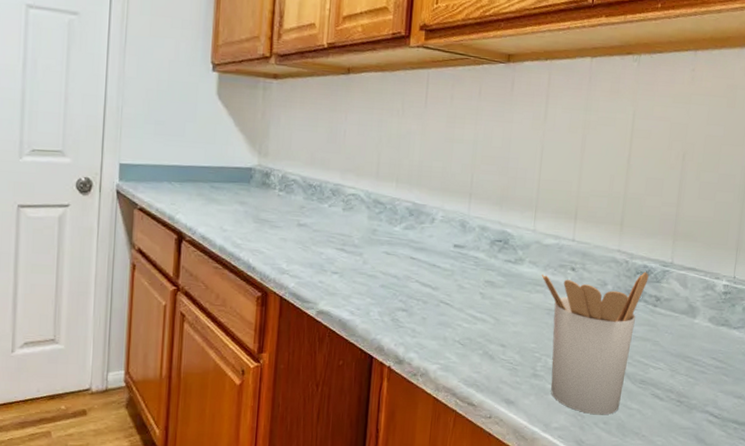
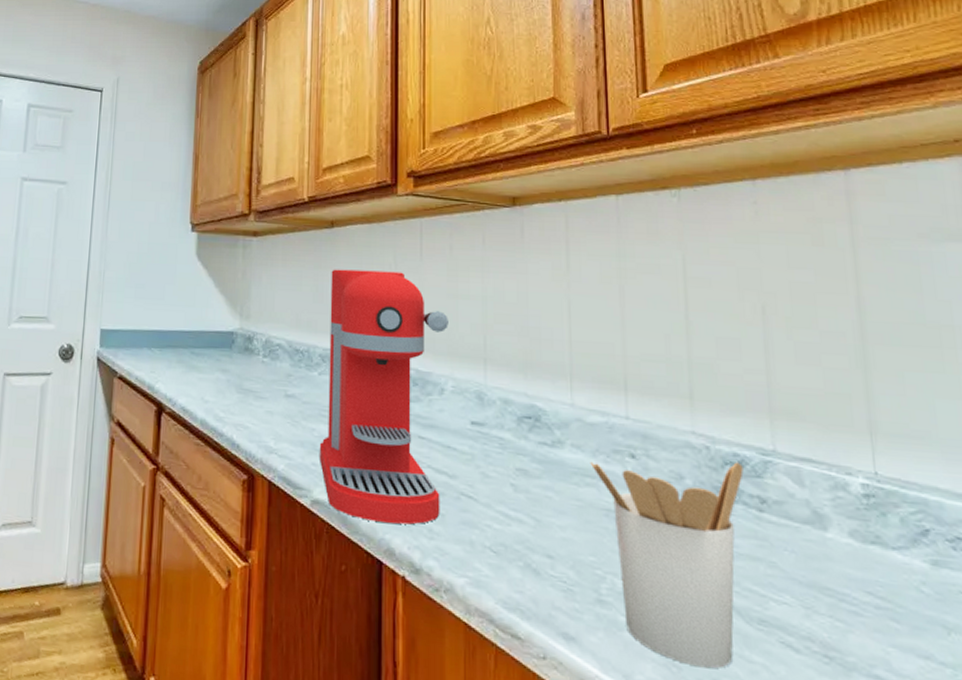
coffee maker: none [326,112,444,327] -> present [320,269,448,525]

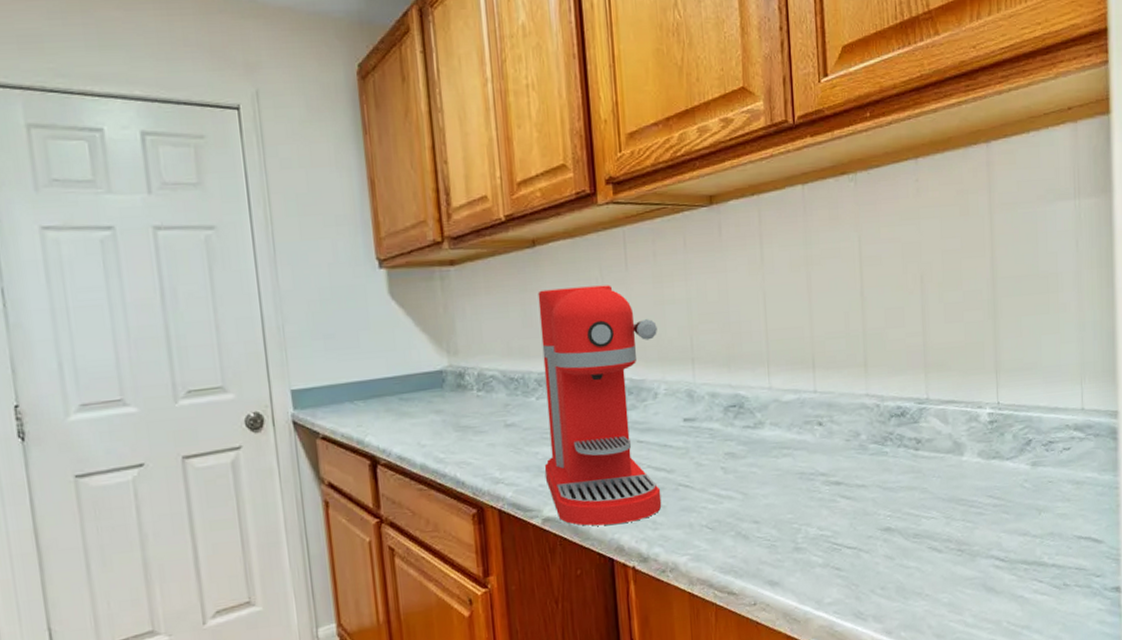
utensil holder: present [590,461,744,669] -> none [786,413,905,581]

